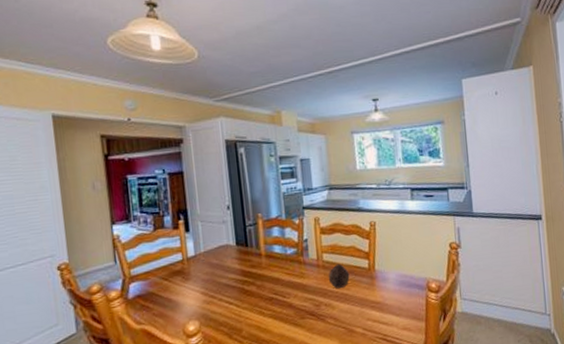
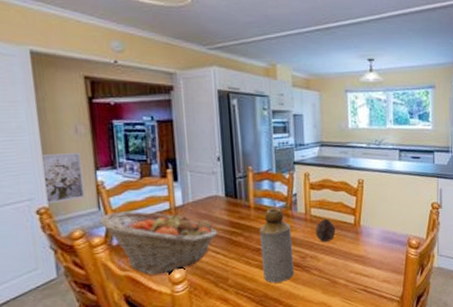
wall art: none [63,207,102,260] -> present [42,152,85,204]
fruit basket: none [115,262,230,328] -> present [99,211,218,275]
bottle: none [271,255,309,334] -> present [259,208,294,283]

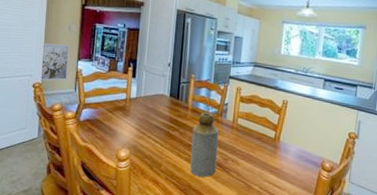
fruit basket: present [99,211,218,275] -> none [73,94,160,151]
fruit: present [315,218,336,242] -> none [238,129,257,150]

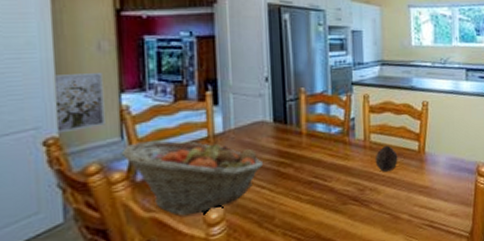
fruit basket: none [73,94,160,151] -> present [120,140,264,216]
bottle: present [190,112,219,177] -> none [312,134,351,221]
fruit: none [238,129,257,150] -> present [375,145,398,172]

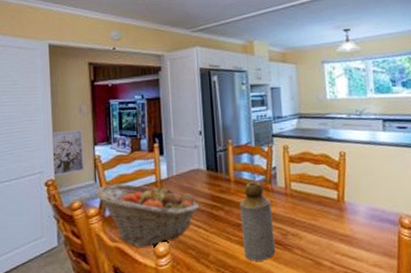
bottle: none [312,134,351,221] -> present [240,182,276,261]
fruit: present [375,145,398,172] -> none [296,193,318,218]

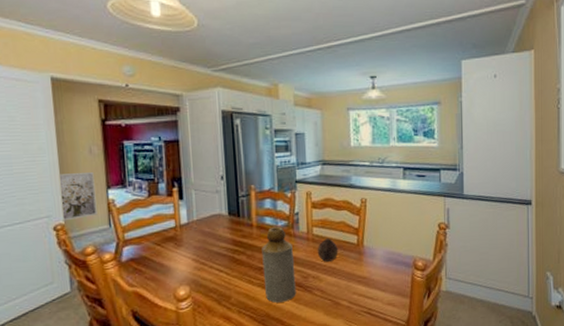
fruit basket: present [95,183,200,248] -> none [109,228,221,292]
fruit: none [296,193,318,218] -> present [317,238,338,262]

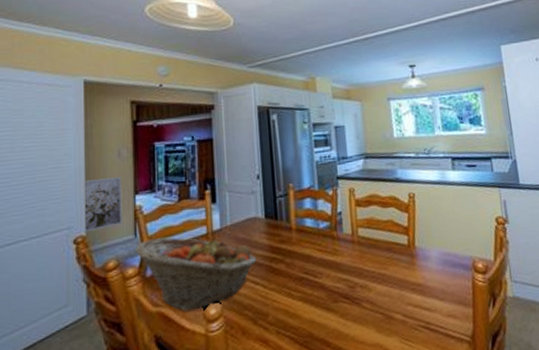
fruit basket: none [109,228,221,292] -> present [134,236,257,312]
bottle: present [262,227,296,303] -> none [302,229,343,320]
fruit: present [317,238,338,262] -> none [363,239,388,268]

